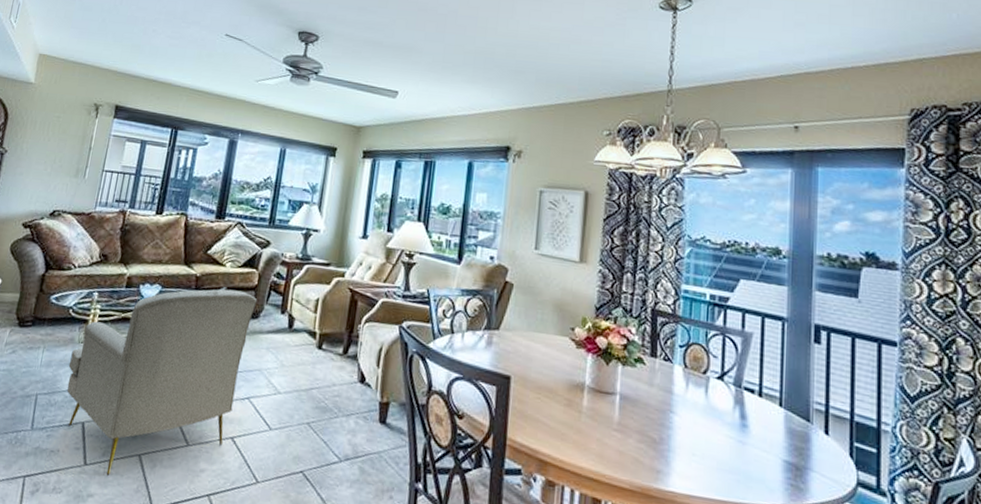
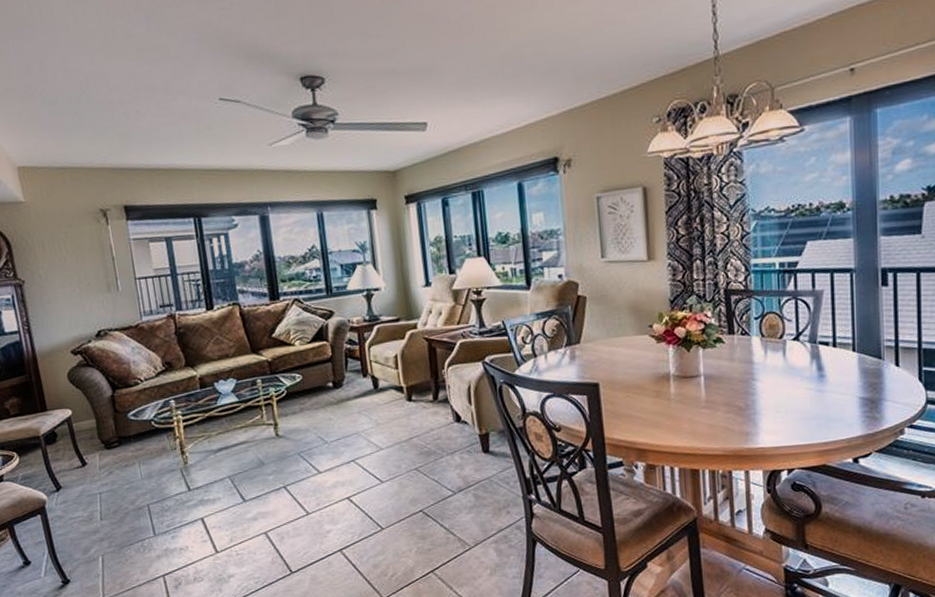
armchair: present [67,287,258,475] -> none [168,365,341,556]

